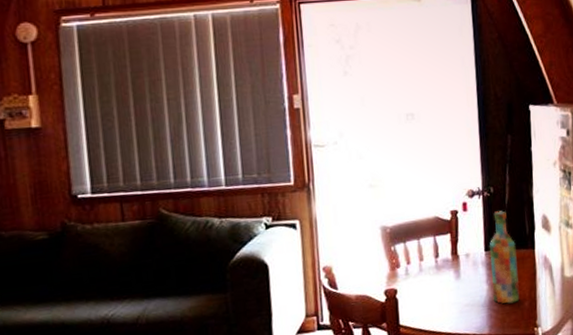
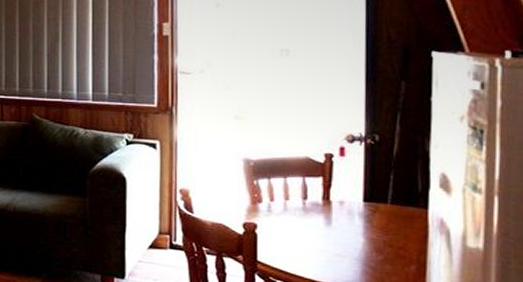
wine bottle: present [490,210,520,304] -> none [369,161,404,264]

